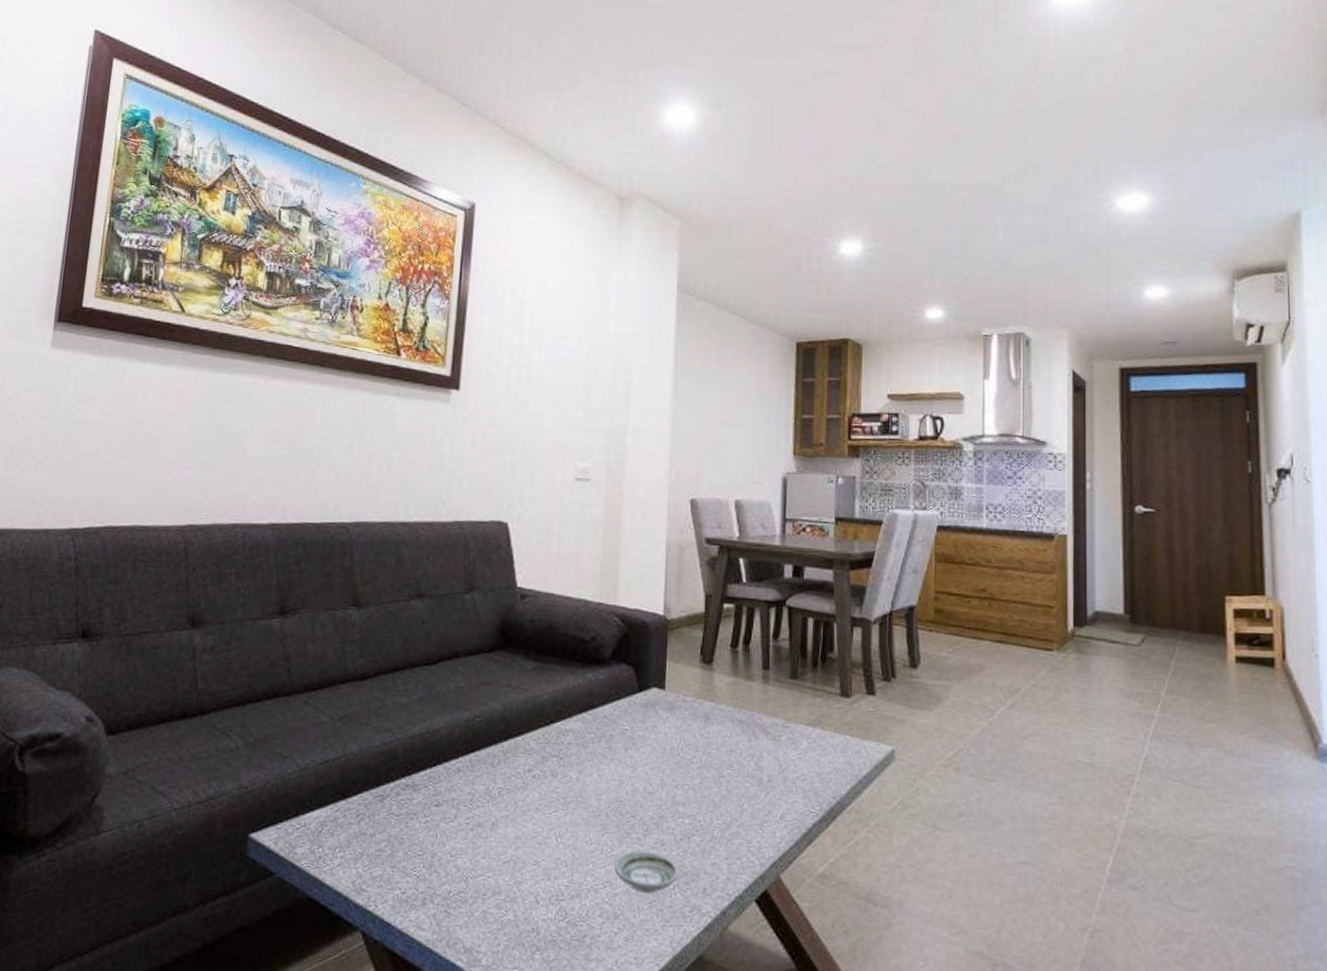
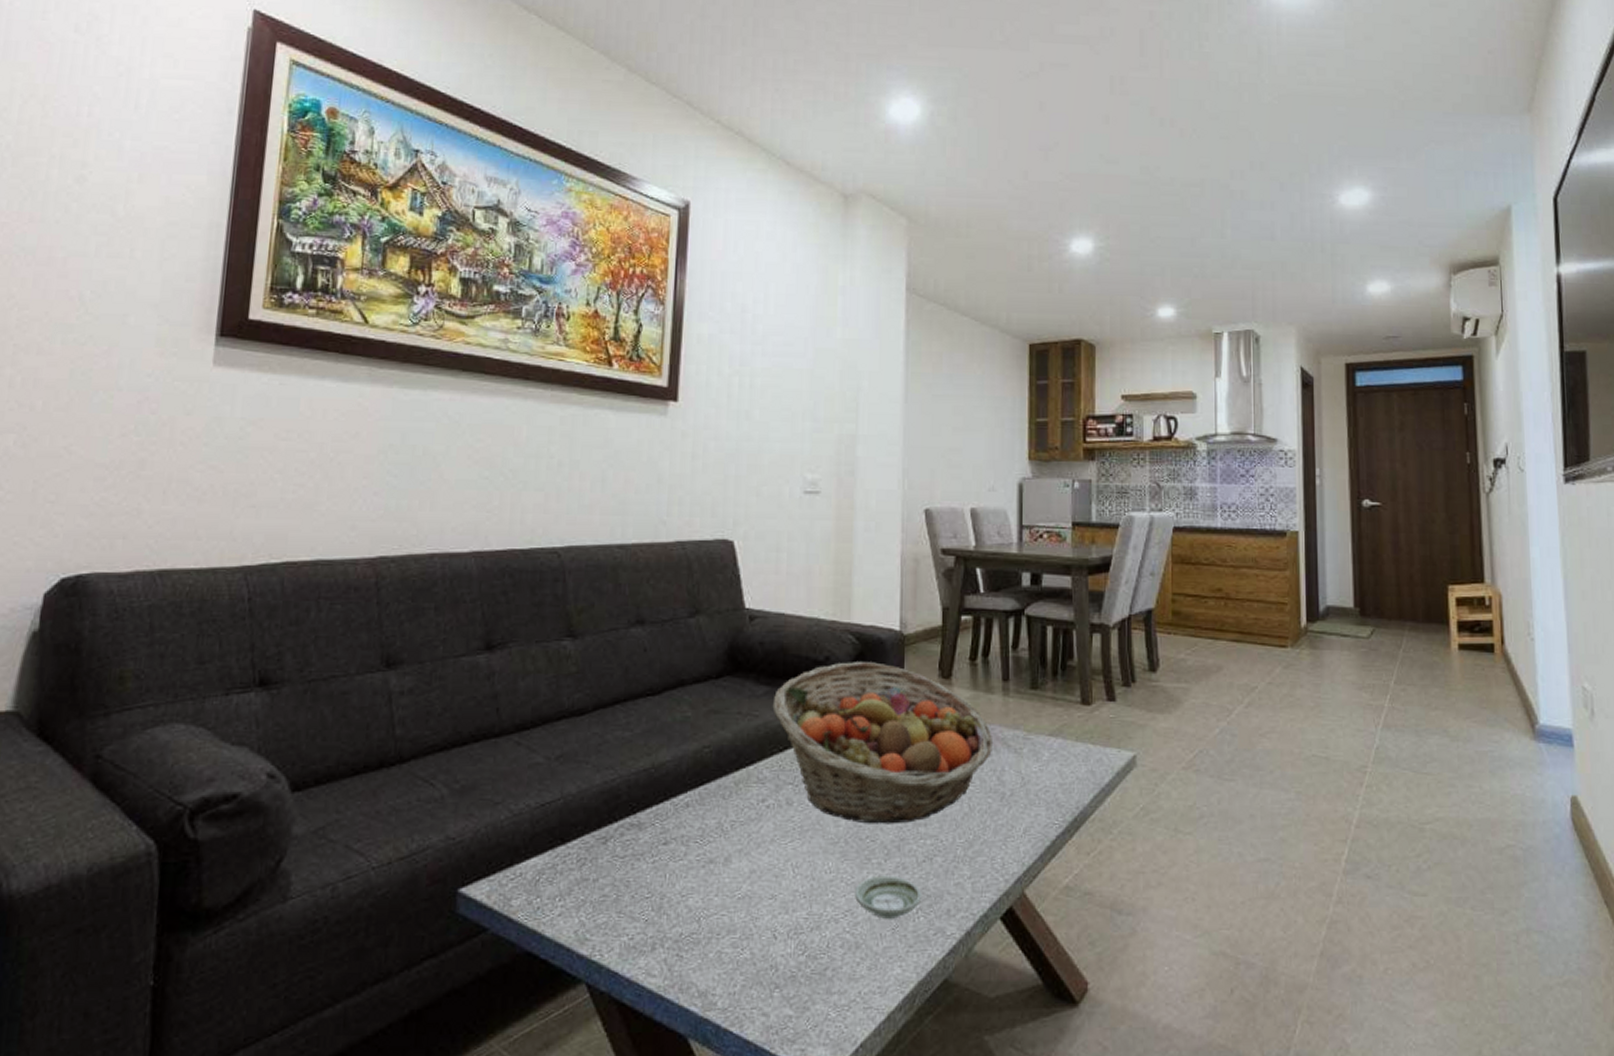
fruit basket: none [540,643,753,802] -> present [772,662,994,824]

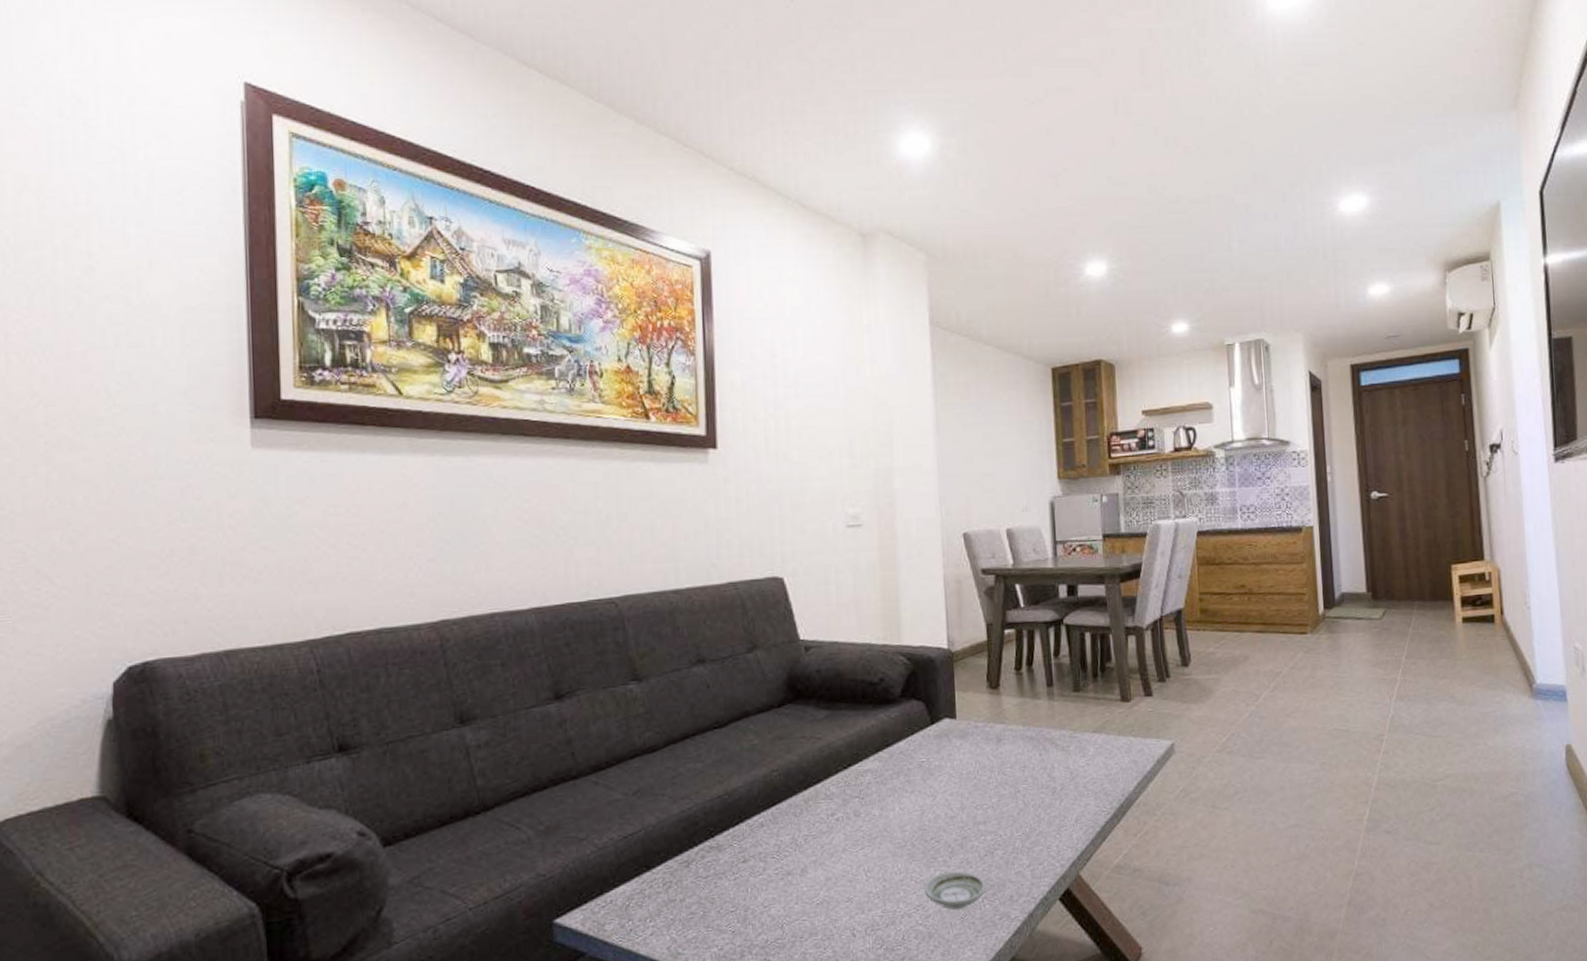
fruit basket: present [772,662,994,824] -> none [833,679,1043,827]

